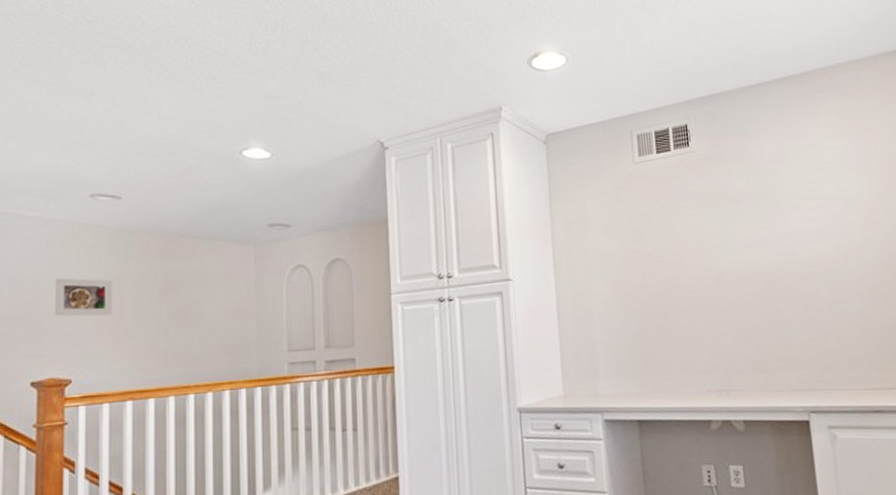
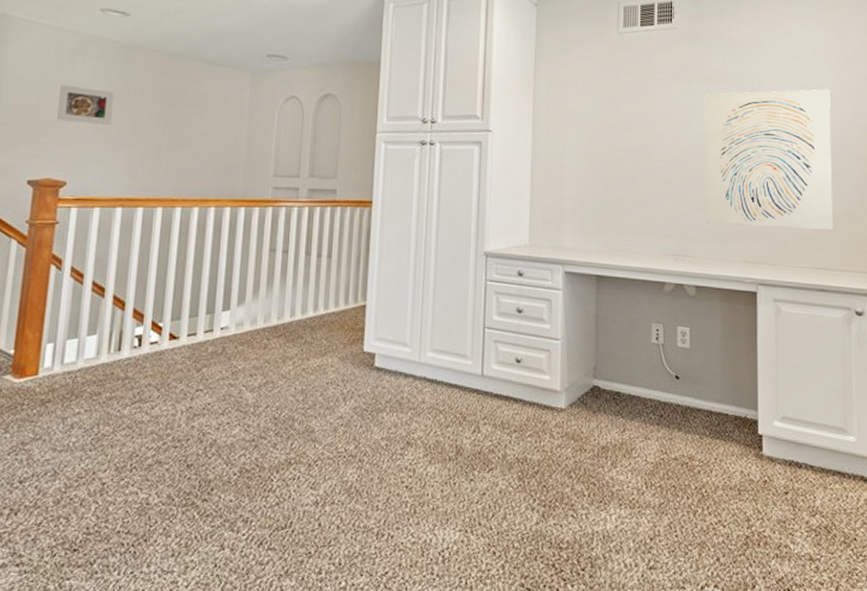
wall art: none [731,198,883,353] -> present [704,89,834,230]

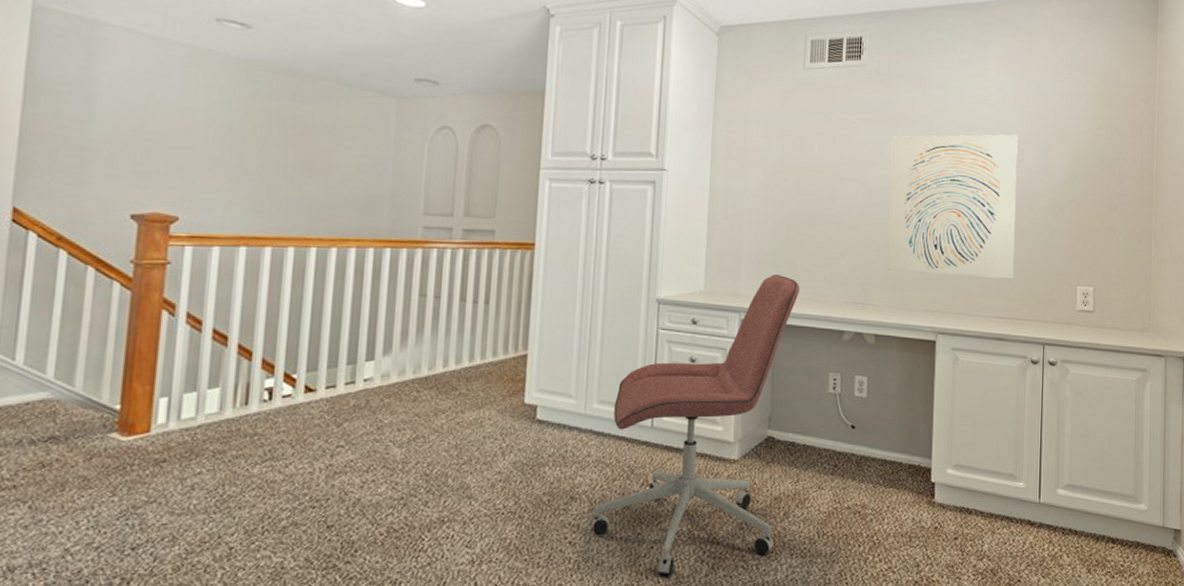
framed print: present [57,85,114,126] -> none [165,105,235,154]
office chair: none [426,228,620,523] -> present [591,275,800,576]

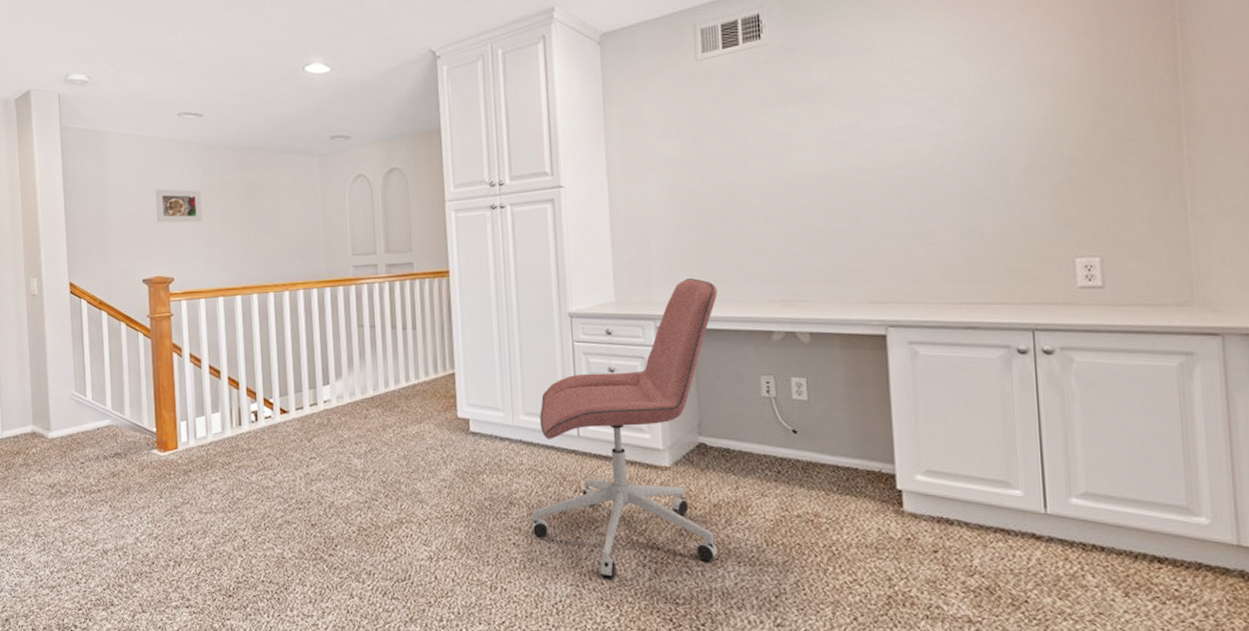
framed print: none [165,105,235,154] -> present [155,189,203,223]
wall art: present [887,134,1018,279] -> none [807,89,984,263]

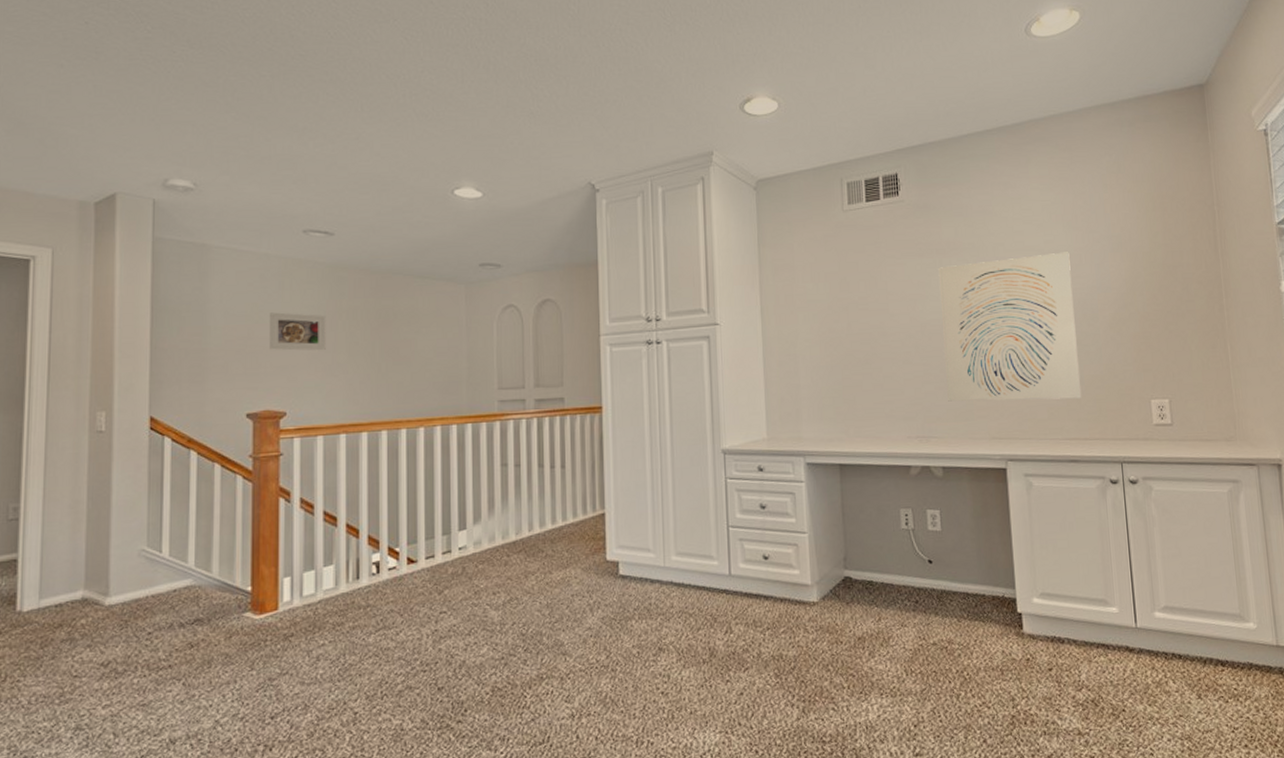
office chair: present [532,278,718,578] -> none [681,416,863,722]
wall art: none [807,89,984,263] -> present [938,252,1082,402]

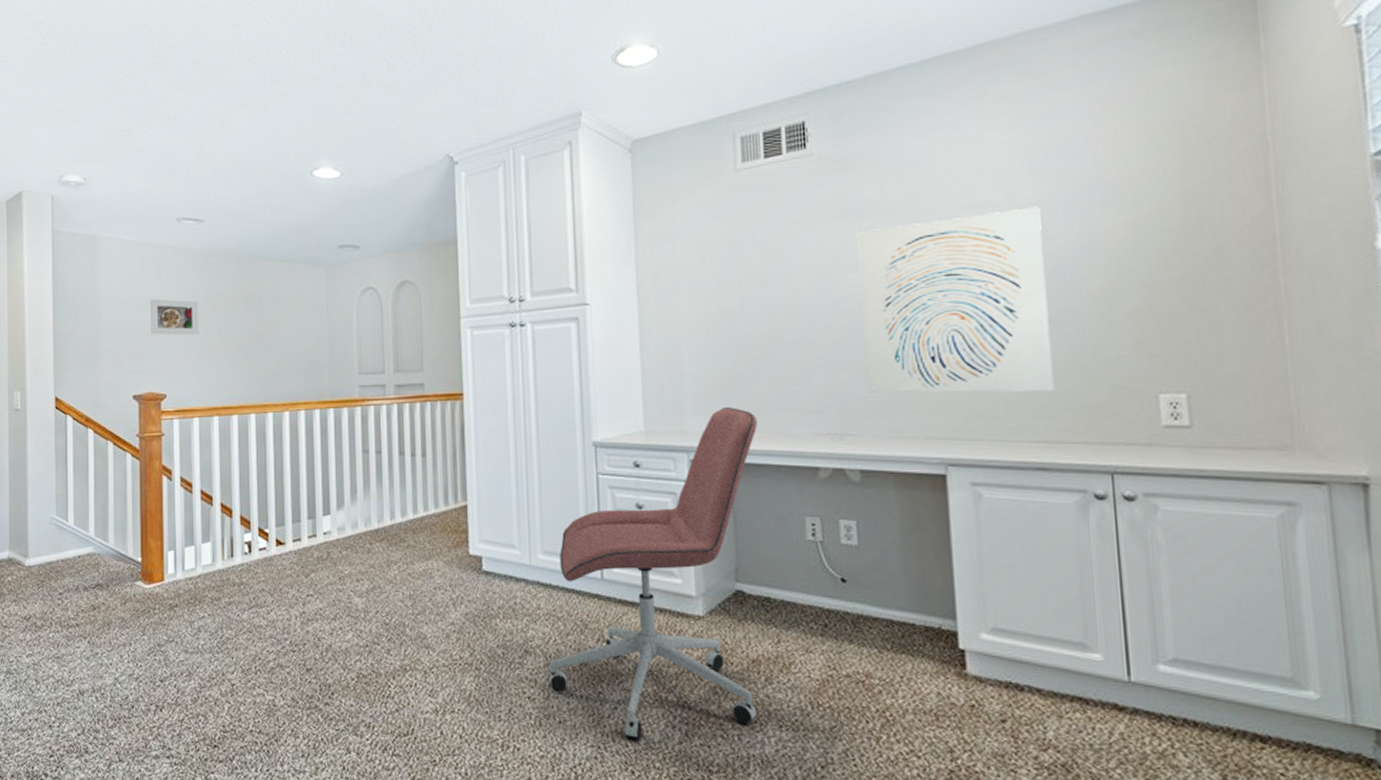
office chair: none [681,416,863,722] -> present [549,407,757,740]

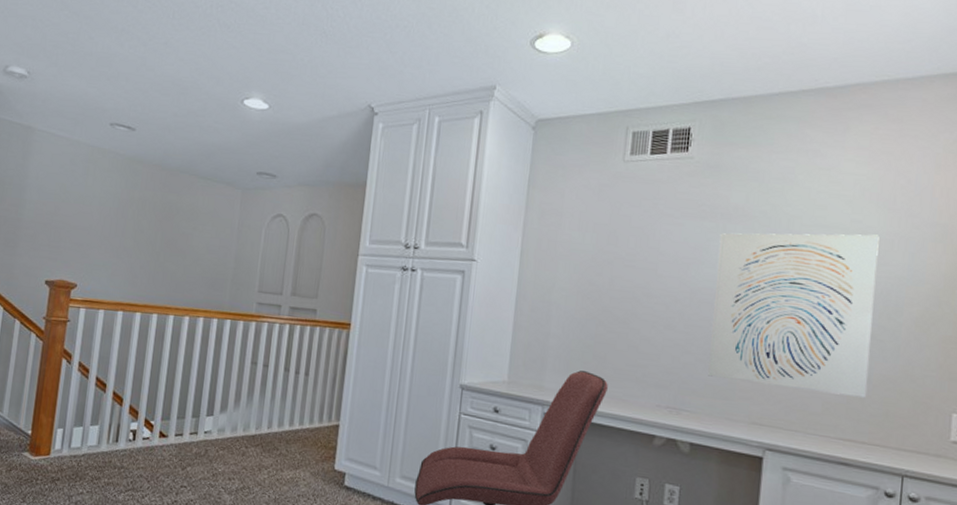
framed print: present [149,298,199,336] -> none [70,194,120,234]

